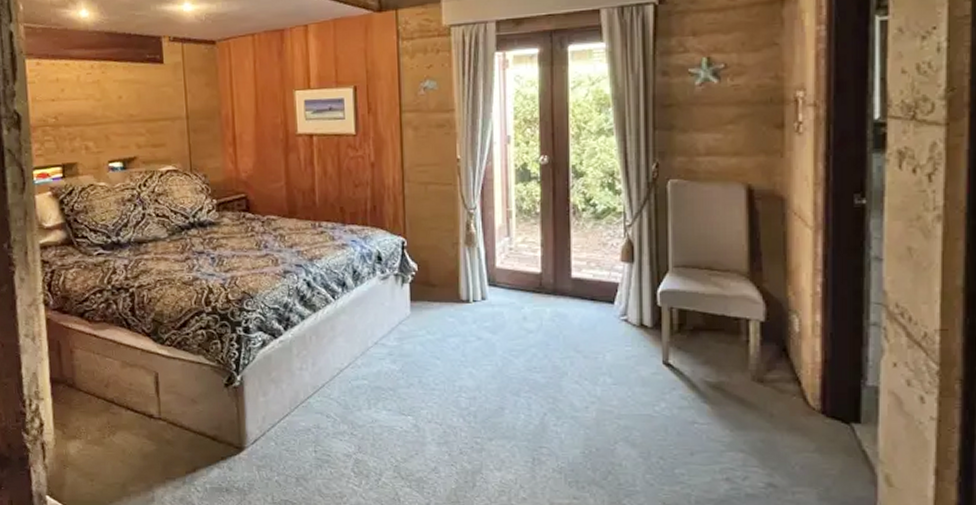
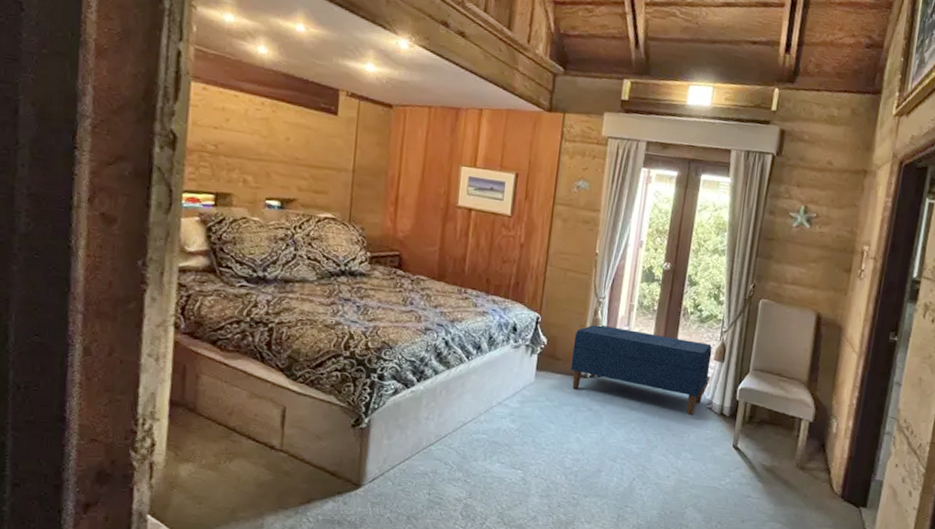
bench: none [448,239,618,332] -> present [570,324,712,416]

